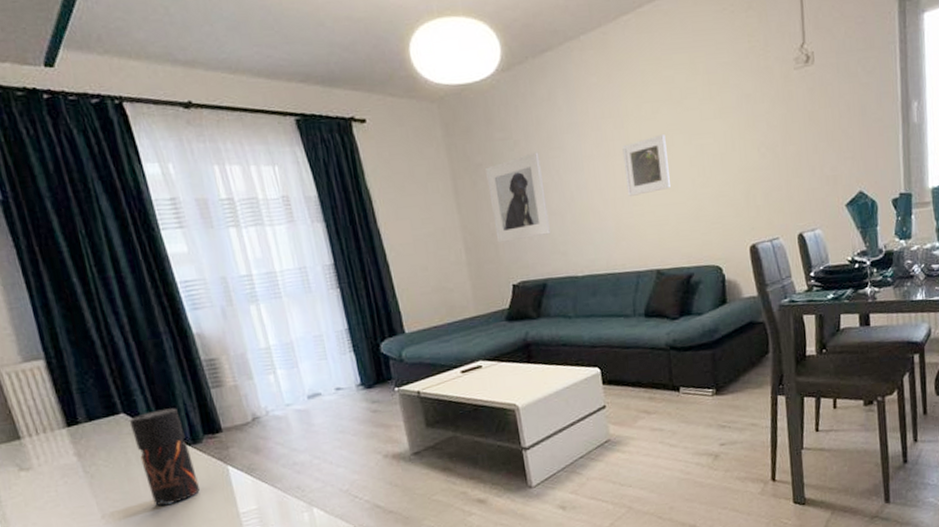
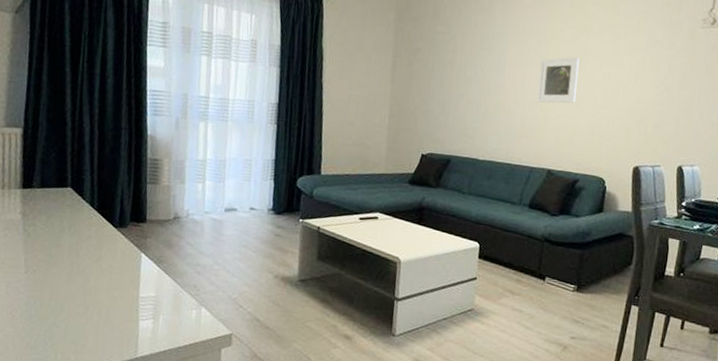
pepper grinder: present [129,408,200,506] -> none [71,191,116,275]
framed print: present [486,152,550,243] -> none [417,48,470,119]

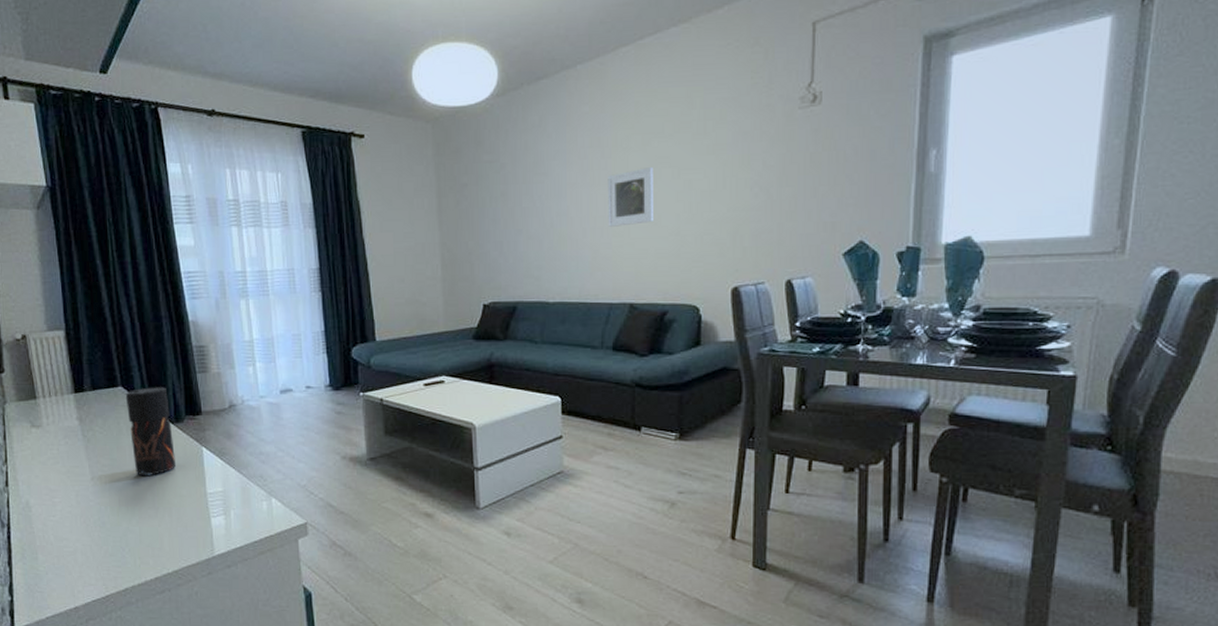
pepper grinder: none [71,191,116,275] -> present [125,387,175,477]

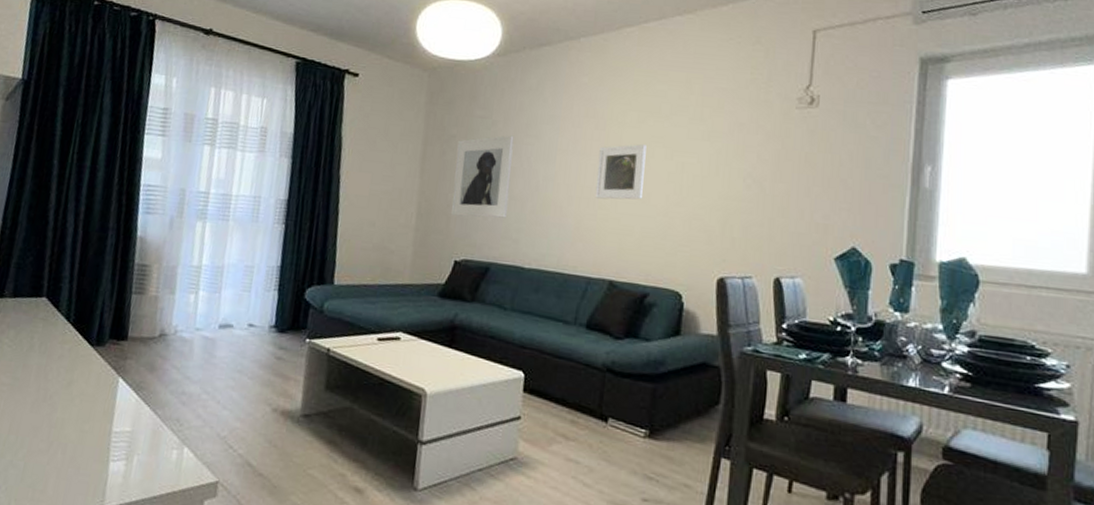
pepper grinder: present [125,387,175,477] -> none [36,302,95,403]
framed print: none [470,176,526,262] -> present [450,135,514,218]

